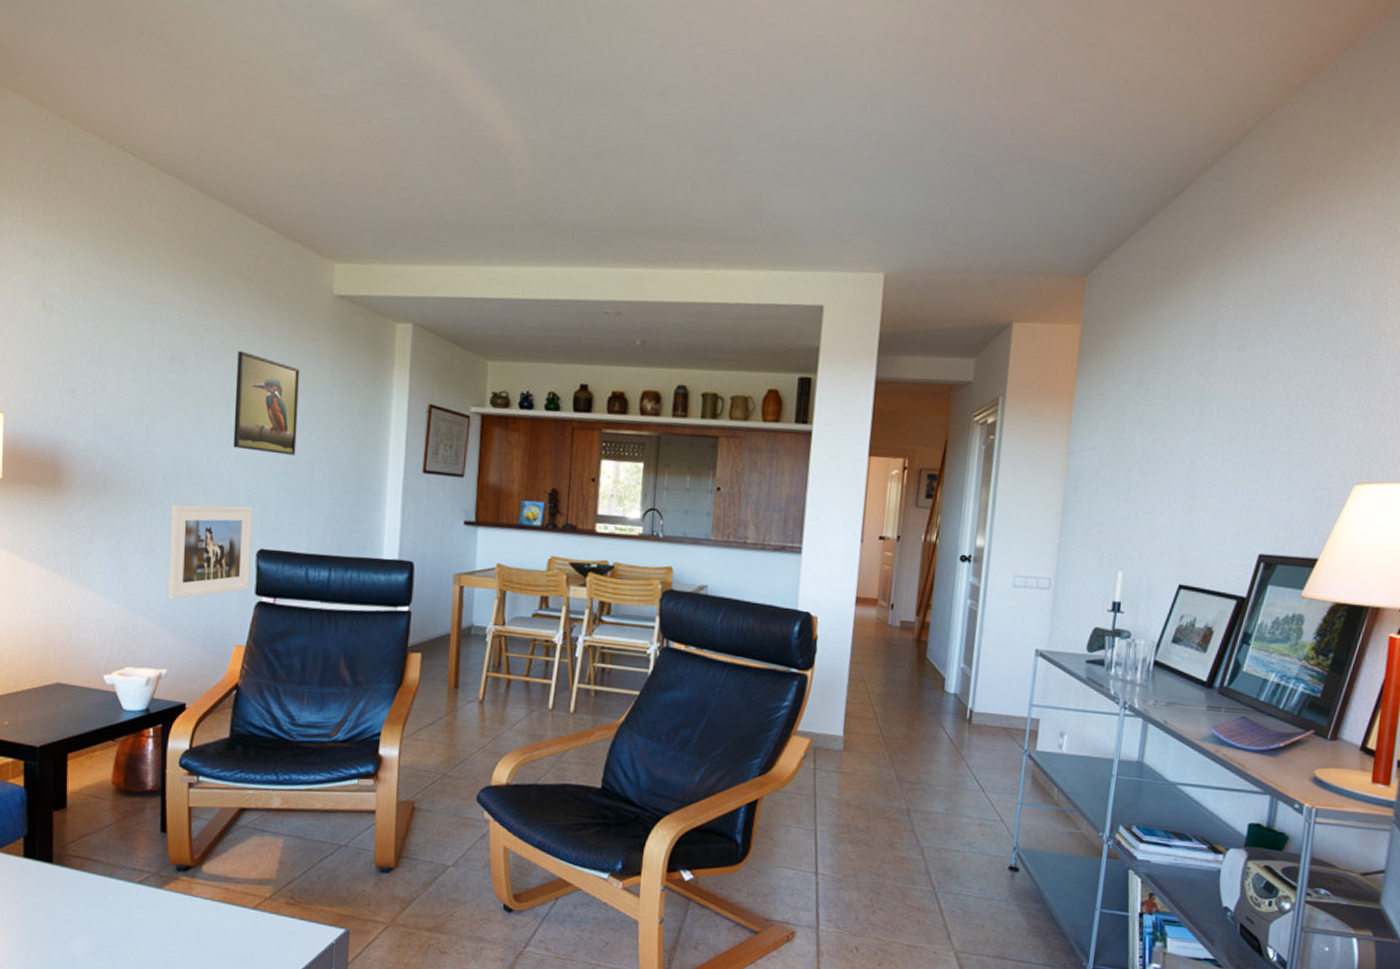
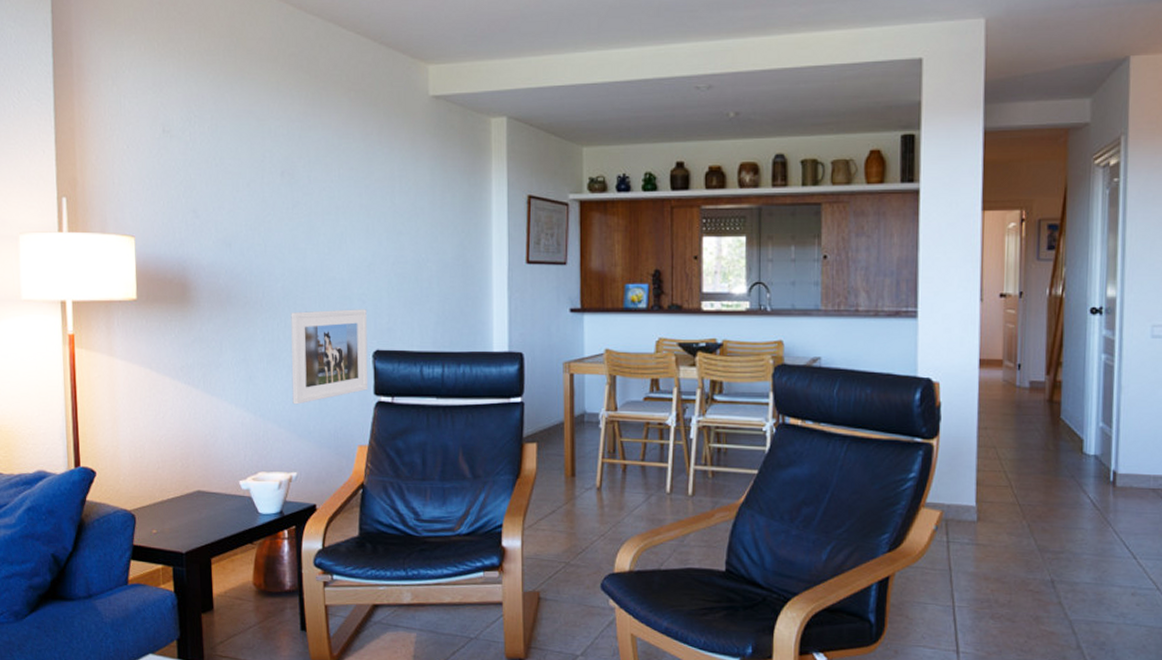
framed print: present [233,351,301,455] -> none [343,159,404,256]

